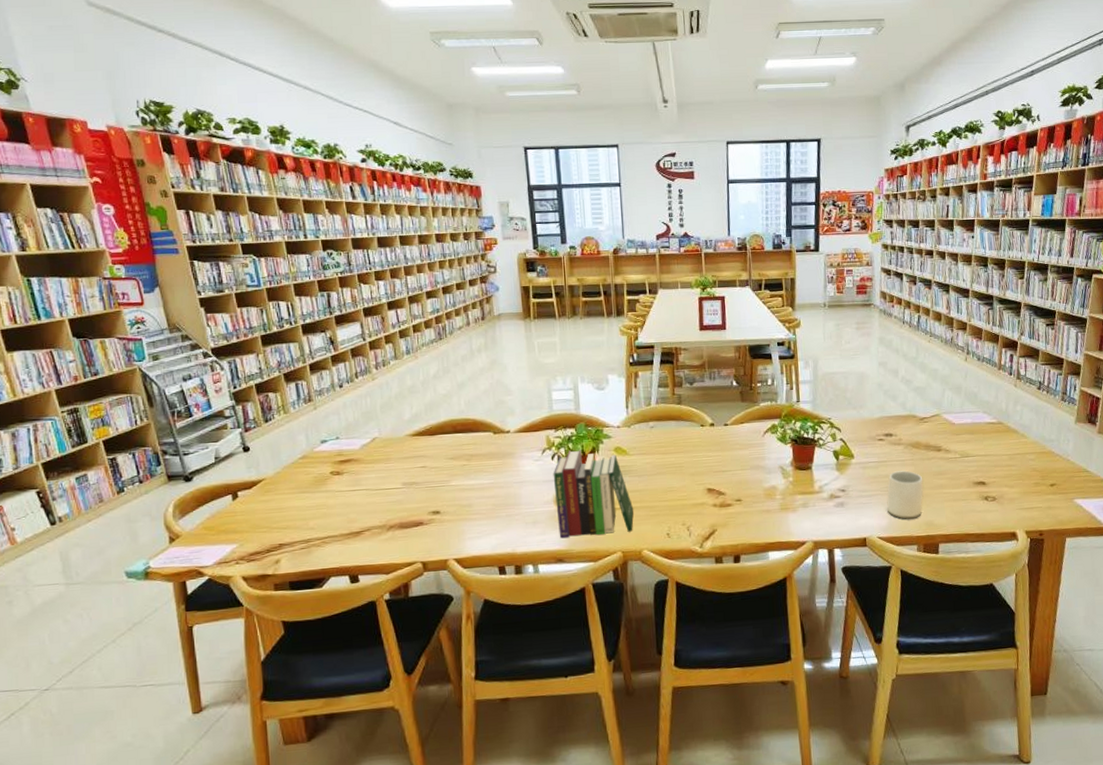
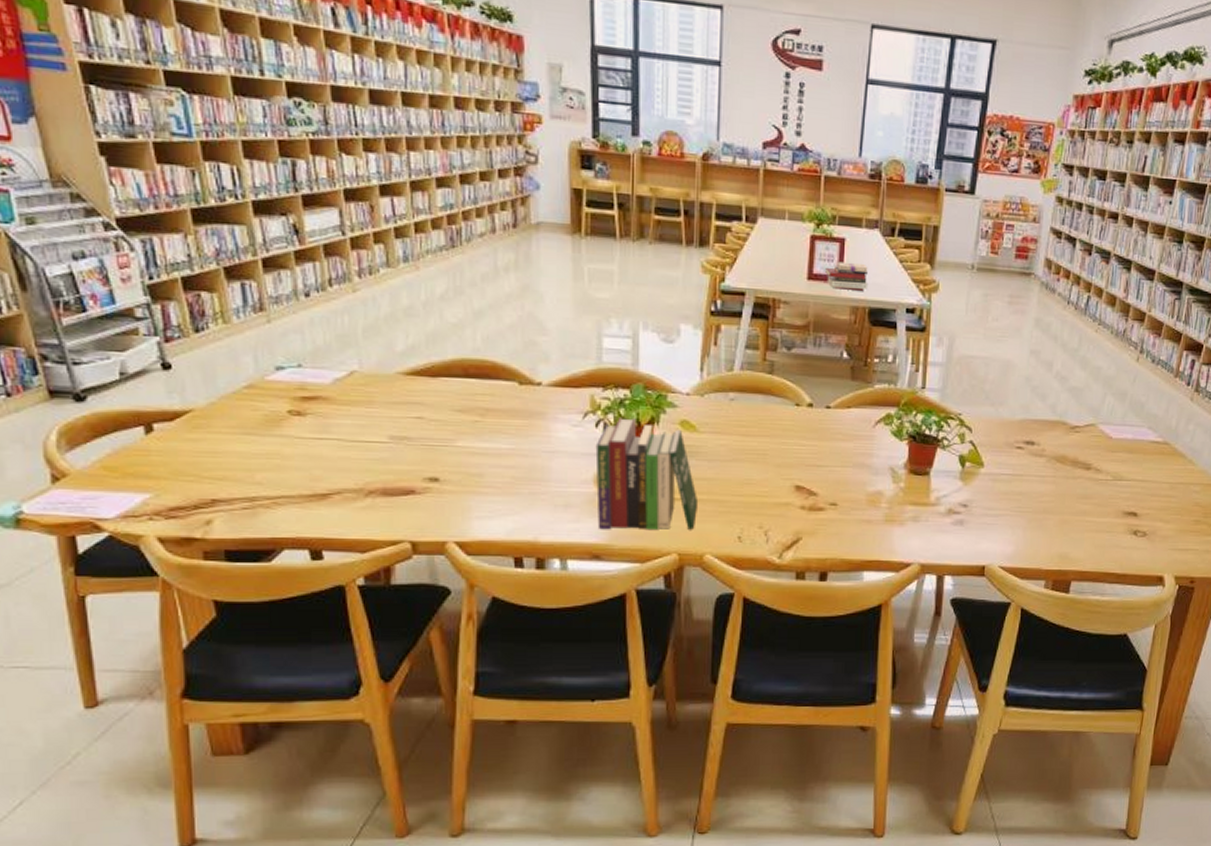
books: none [712,313,747,335] -> present [825,261,869,291]
mug: present [886,470,924,519] -> none [1015,489,1064,548]

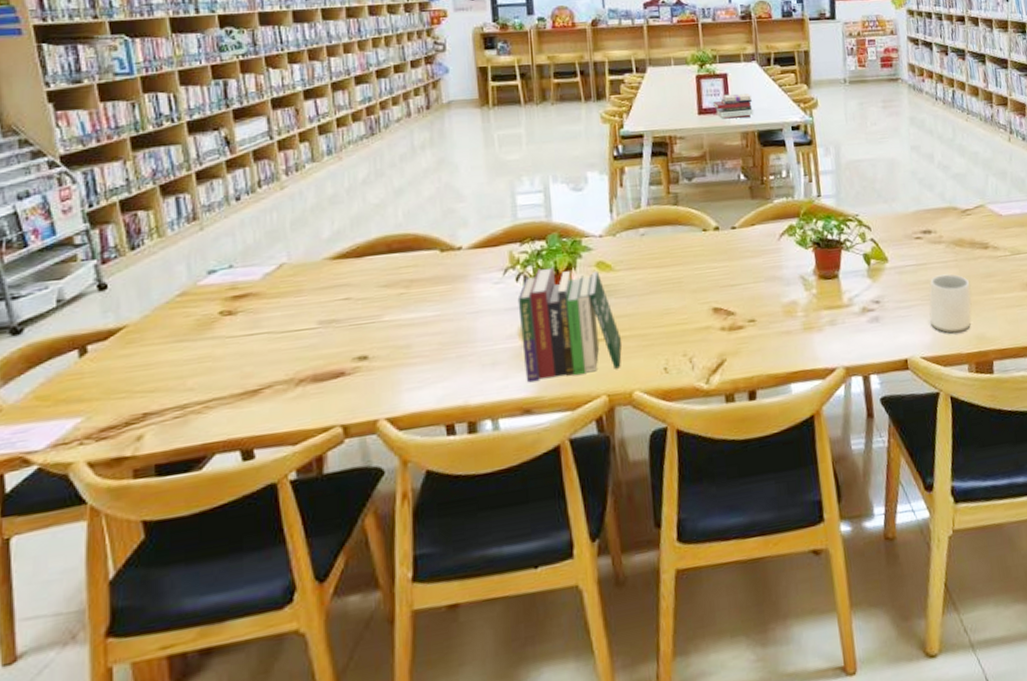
mug: none [1015,489,1064,548] -> present [928,274,972,334]

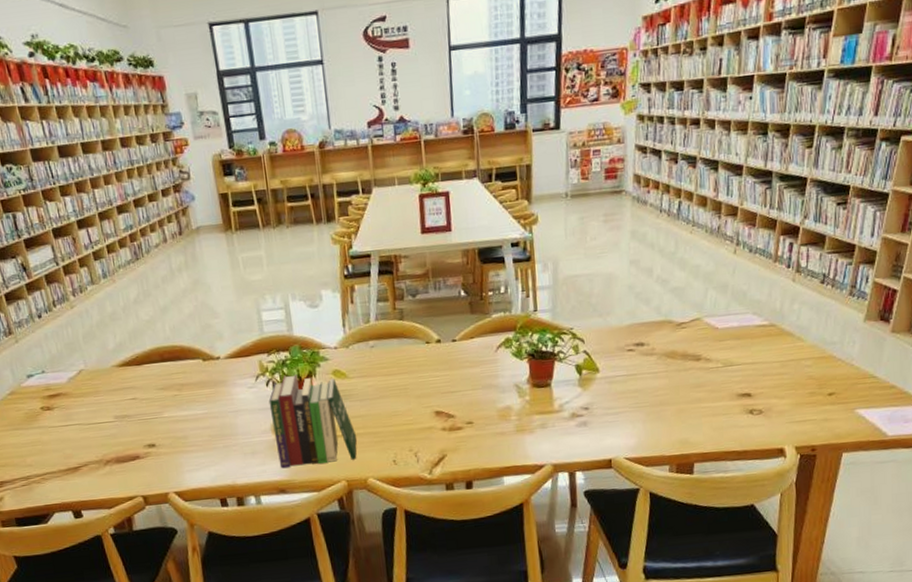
books: present [713,93,754,119] -> none [436,211,475,238]
mug: present [928,274,972,334] -> none [635,384,679,438]

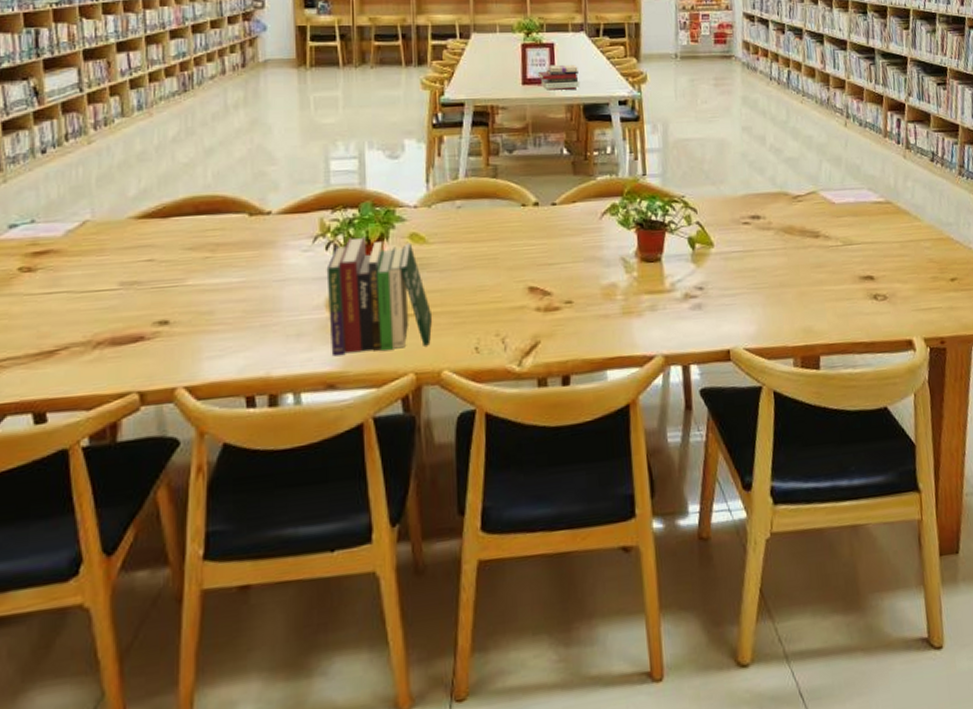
books: none [436,211,475,238] -> present [538,64,581,90]

